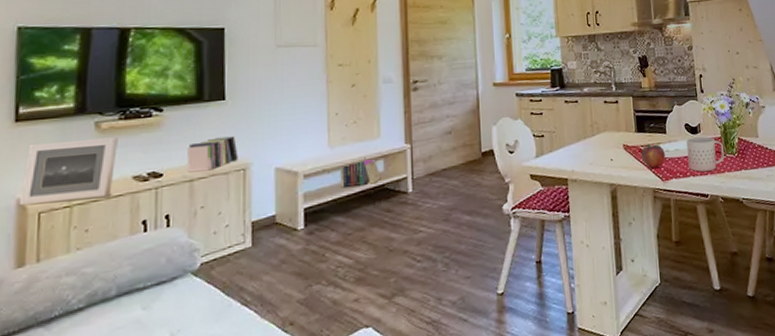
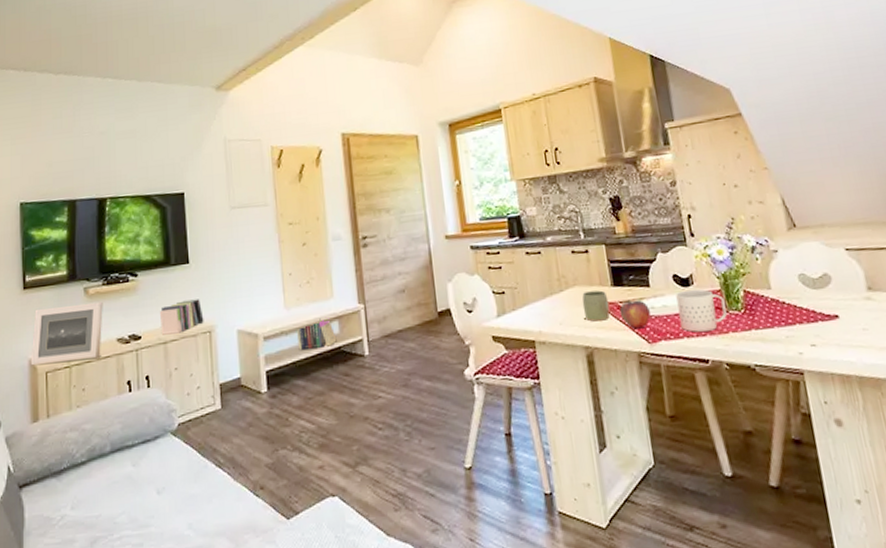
mug: none [610,136,633,162] -> present [581,290,610,322]

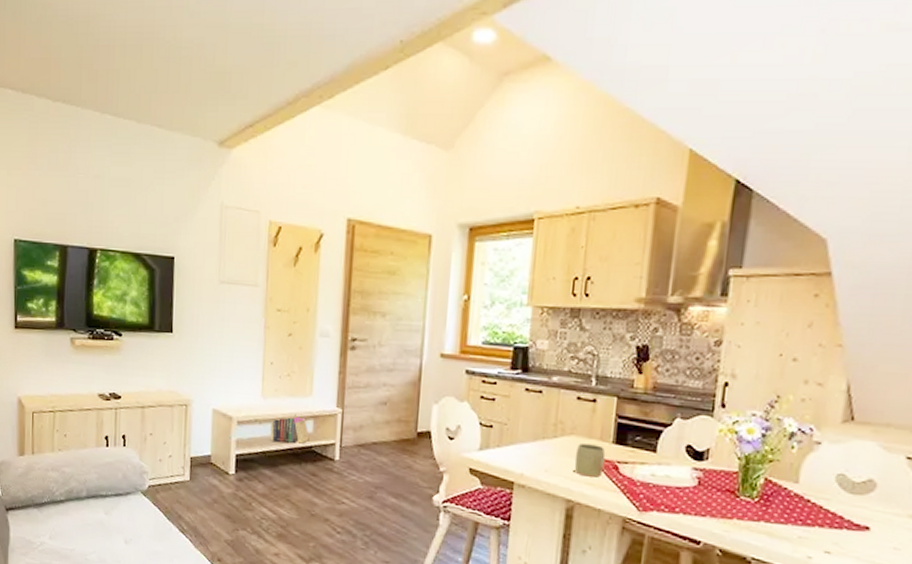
picture frame: present [30,301,103,366] -> none [19,350,88,408]
books: present [160,299,204,335] -> none [140,369,182,401]
fruit: present [619,299,651,330] -> none [614,461,649,494]
mug: present [676,289,727,333] -> none [680,463,740,514]

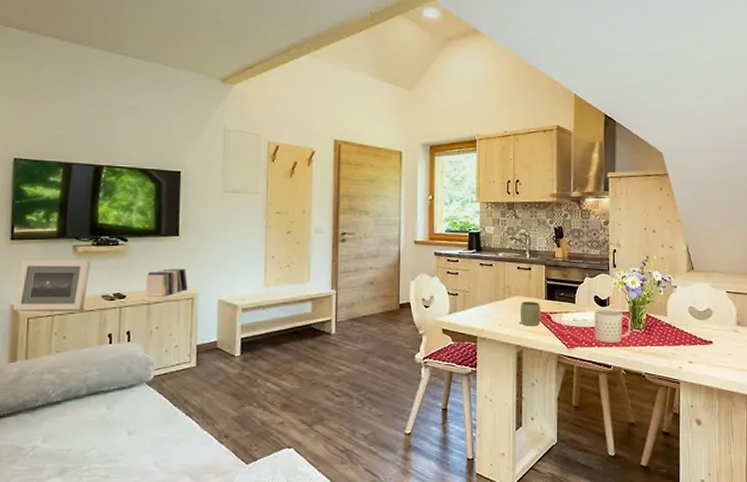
picture frame: none [19,350,88,408] -> present [12,259,91,311]
books: none [140,369,182,401] -> present [146,268,188,297]
books: present [270,413,310,444] -> none [273,297,308,323]
mug: none [680,463,740,514] -> present [594,309,632,344]

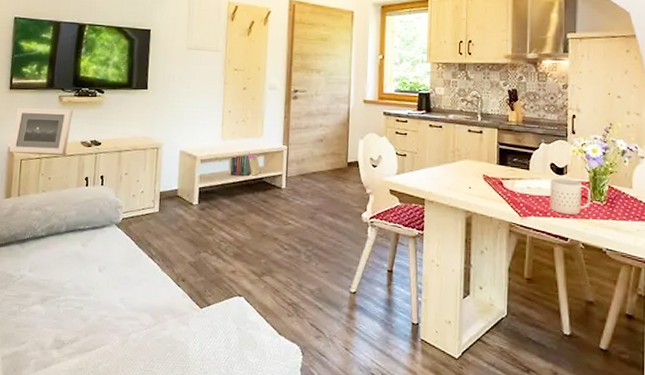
books: present [146,268,188,297] -> none [118,119,154,146]
books: none [273,297,308,323] -> present [228,151,261,176]
mug: present [520,302,541,326] -> none [469,166,493,192]

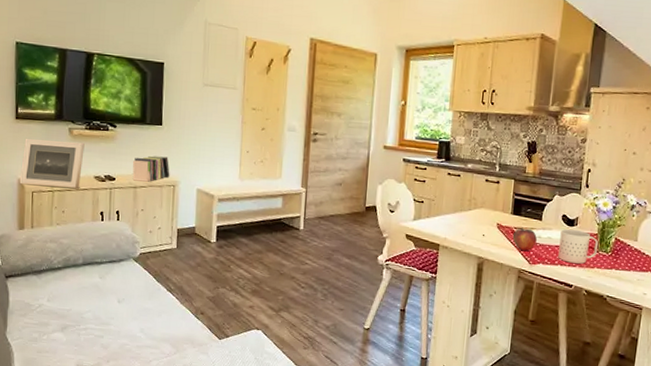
books: none [118,119,154,146] -> present [132,155,170,182]
books: present [228,151,261,176] -> none [246,192,279,217]
fruit: none [500,178,526,203] -> present [512,227,537,251]

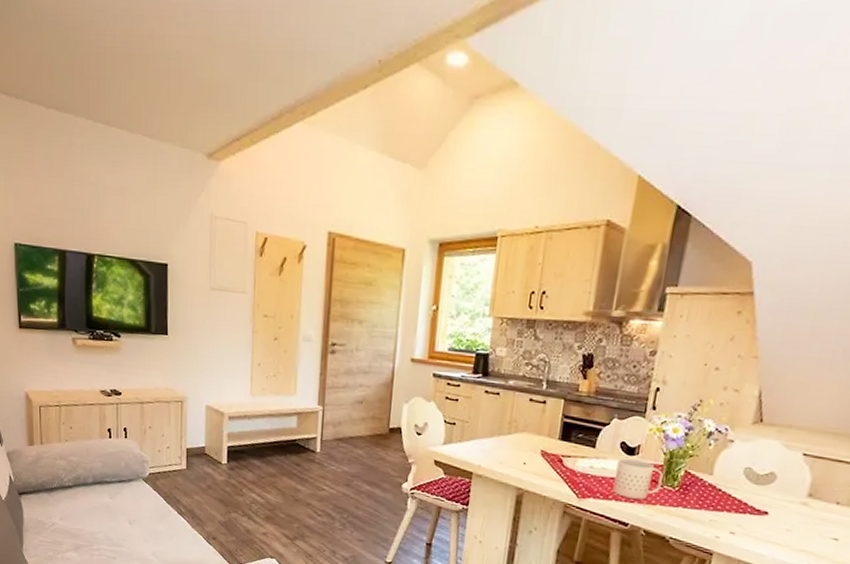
picture frame: present [19,138,85,188] -> none [26,348,89,403]
books: present [132,155,170,182] -> none [139,368,177,397]
fruit: present [512,227,537,251] -> none [558,455,588,483]

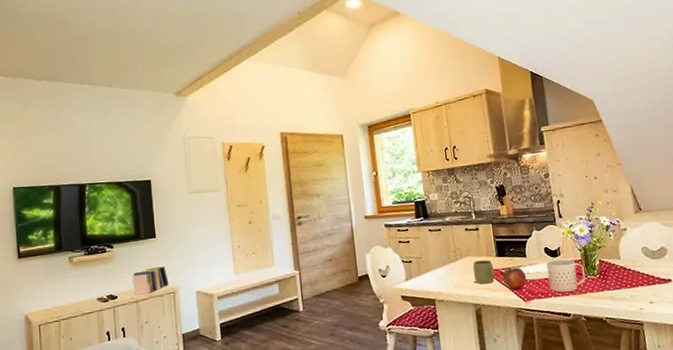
books: none [139,368,177,397] -> present [133,266,169,295]
mug: none [525,439,552,469] -> present [472,260,495,284]
fruit: none [558,455,588,483] -> present [502,267,526,290]

